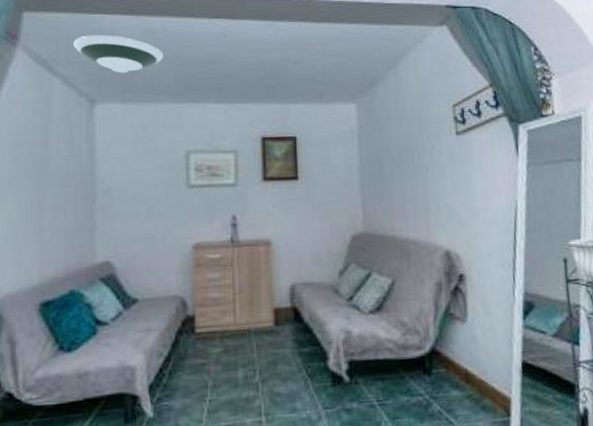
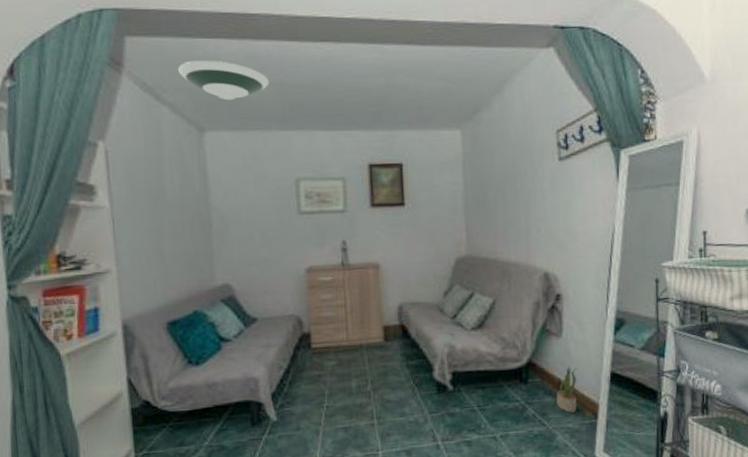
potted plant: none [464,354,487,409] -> present [556,366,577,413]

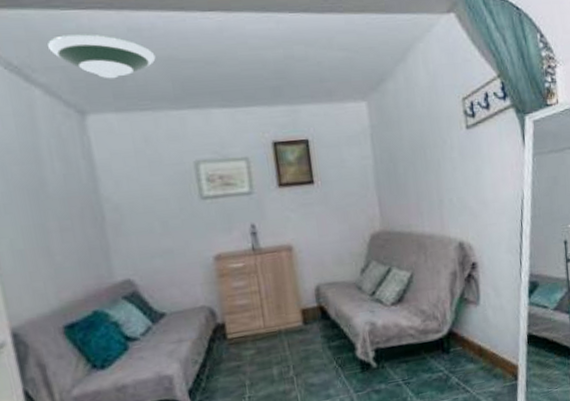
potted plant: present [556,366,577,413] -> none [478,332,498,377]

